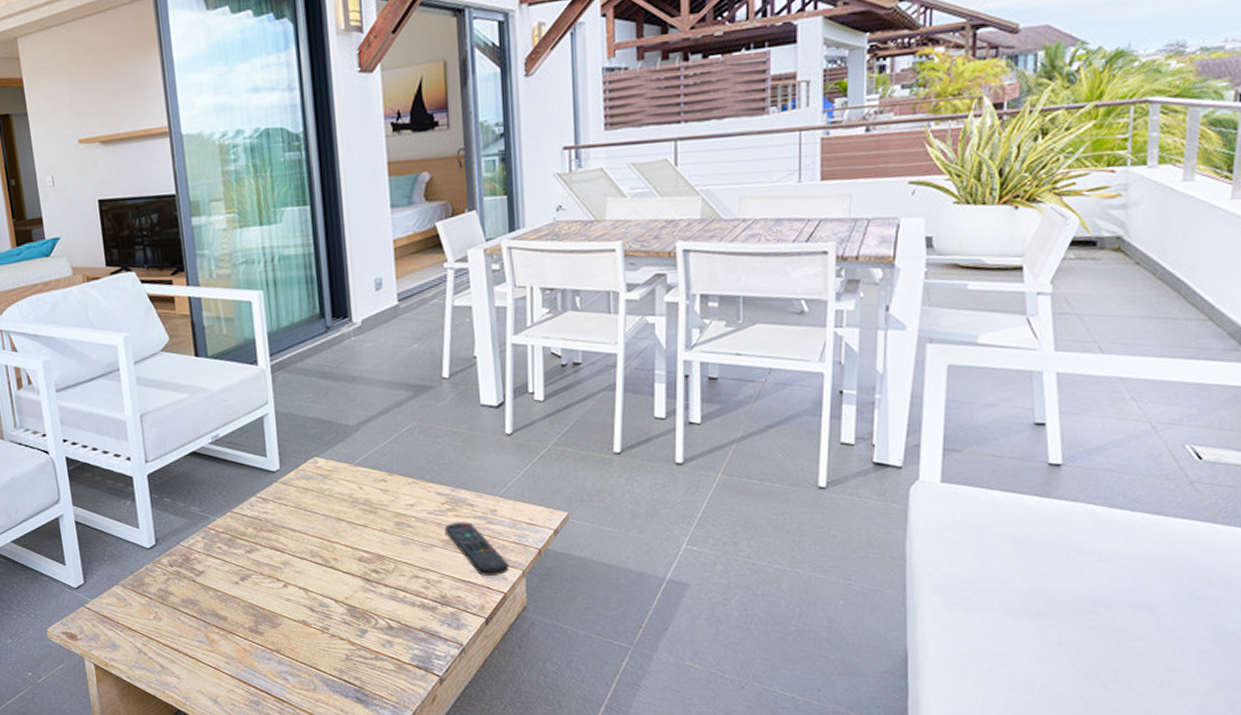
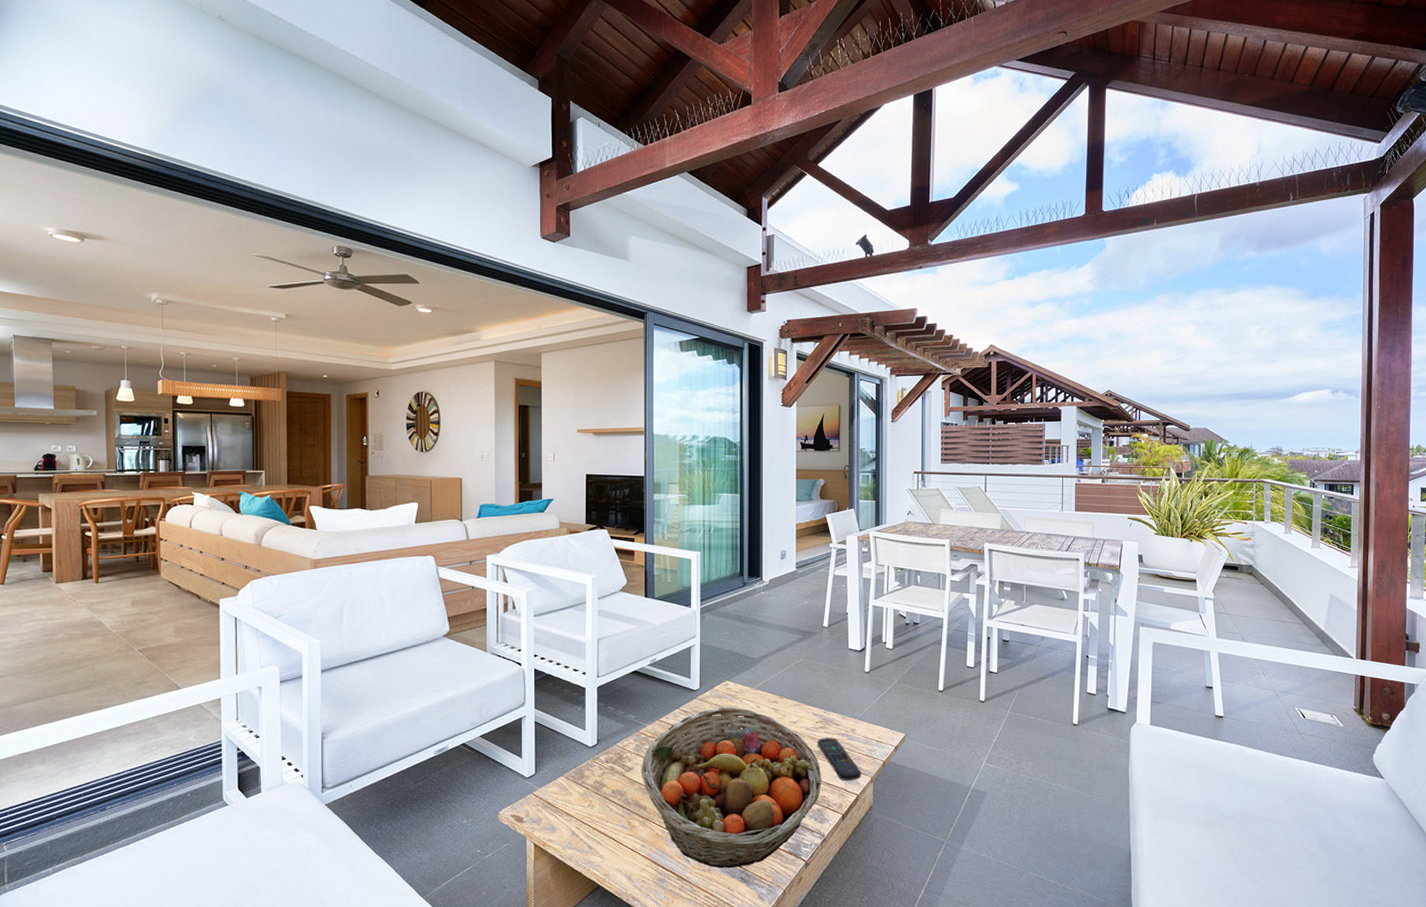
fruit basket: none [214,490,455,688] -> present [641,707,822,869]

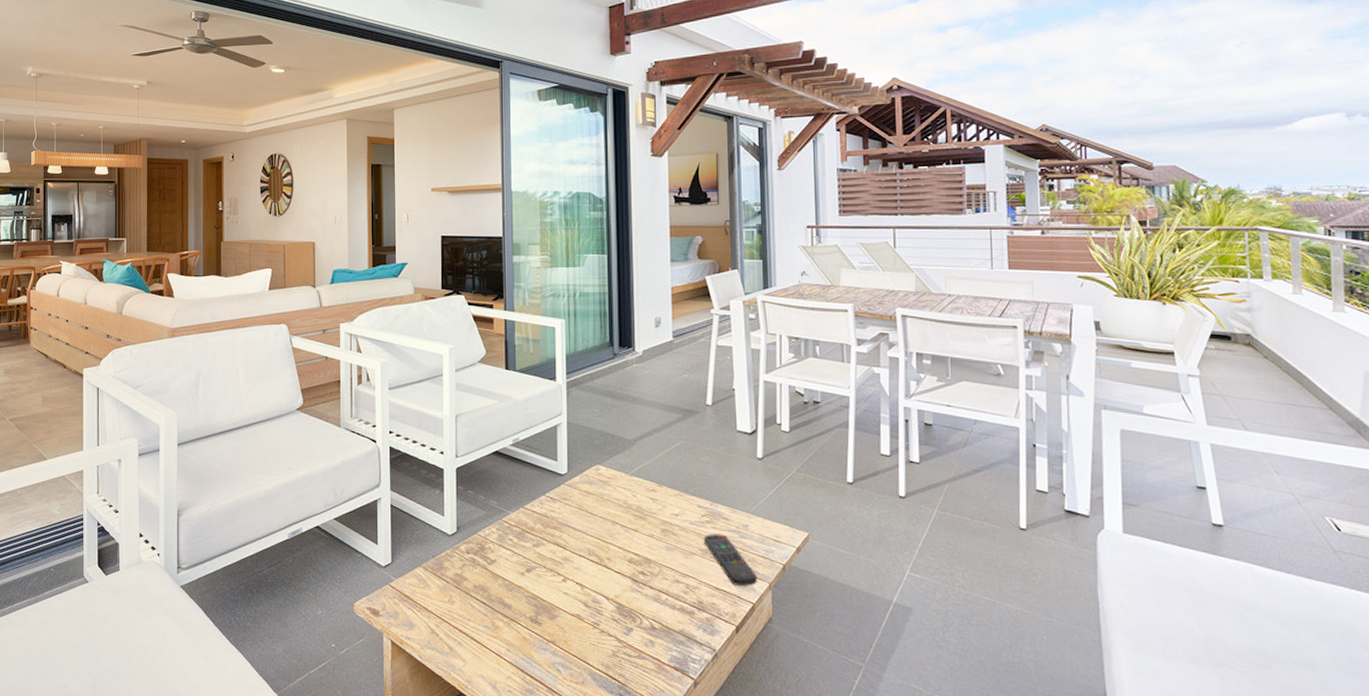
fruit basket: present [641,707,822,869] -> none [504,494,711,683]

